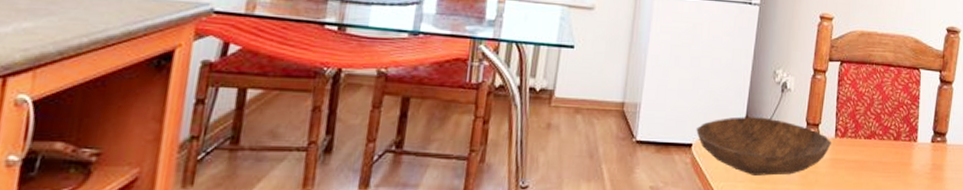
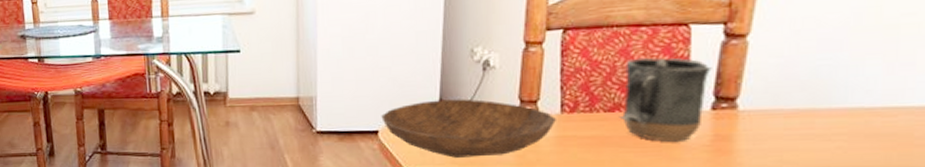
mug: none [874,93,932,168] -> present [619,57,712,142]

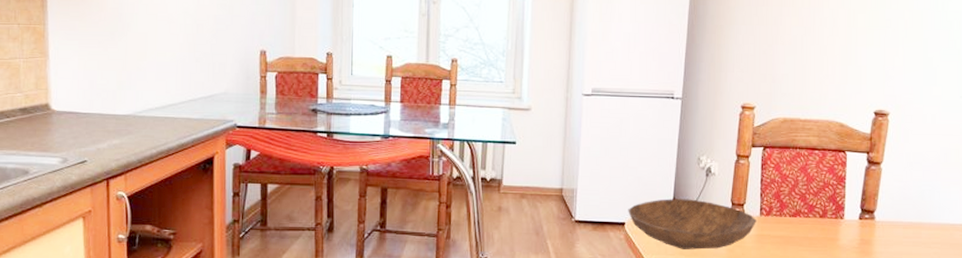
mug: present [619,57,712,142] -> none [799,174,860,243]

